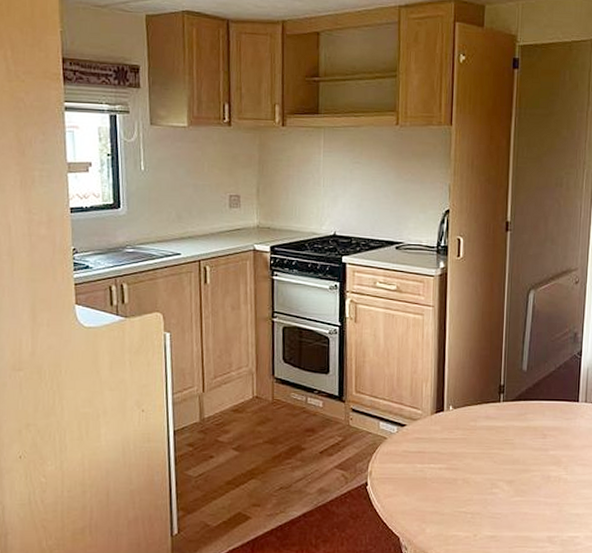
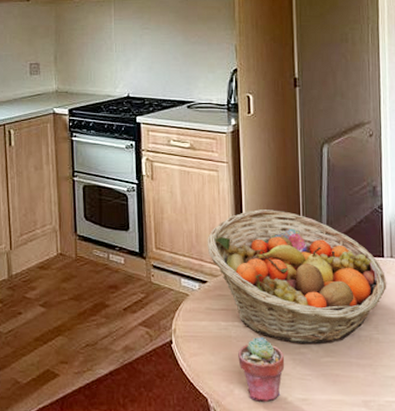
fruit basket: none [408,354,580,485] -> present [207,209,387,345]
potted succulent: none [432,478,477,539] -> present [238,336,285,402]

